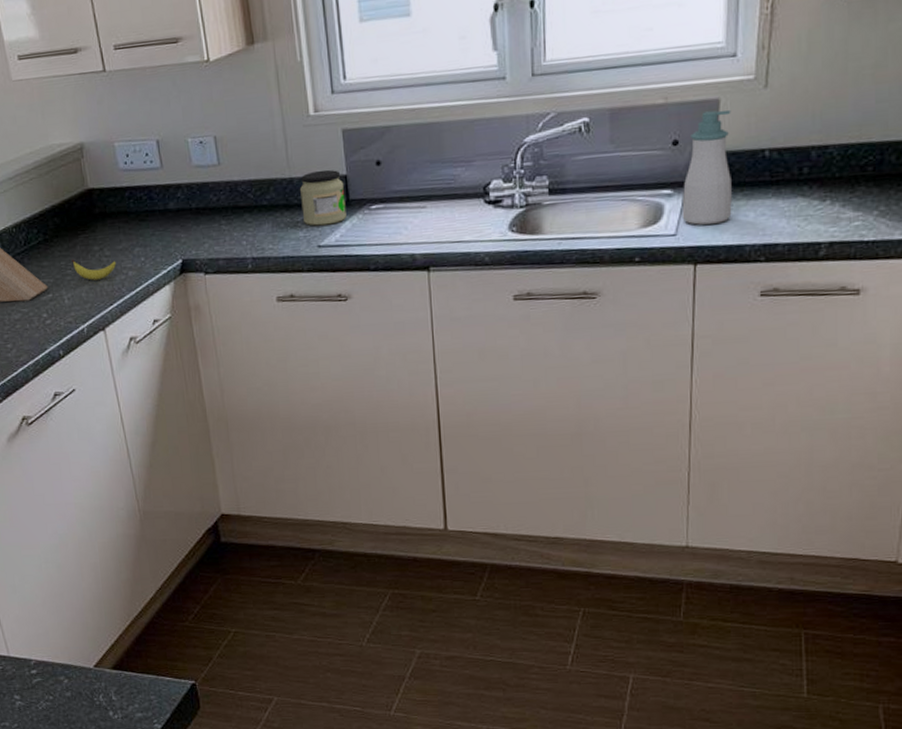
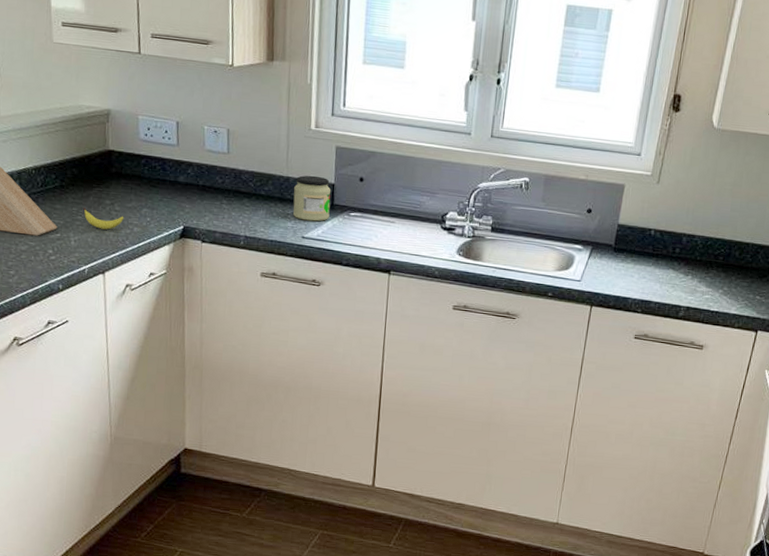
soap bottle: present [682,110,732,225] -> none [587,192,632,278]

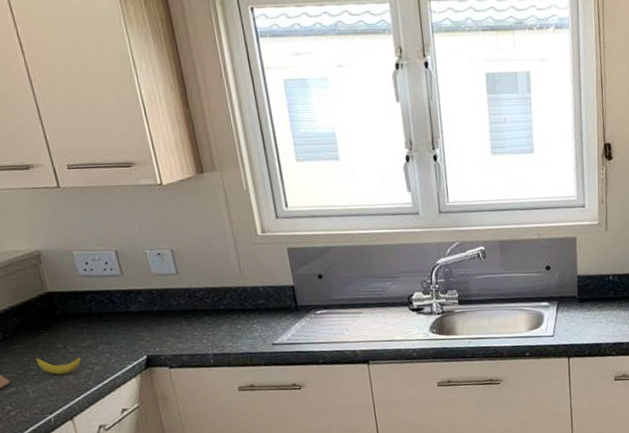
jar: present [293,175,331,222] -> none [253,280,296,327]

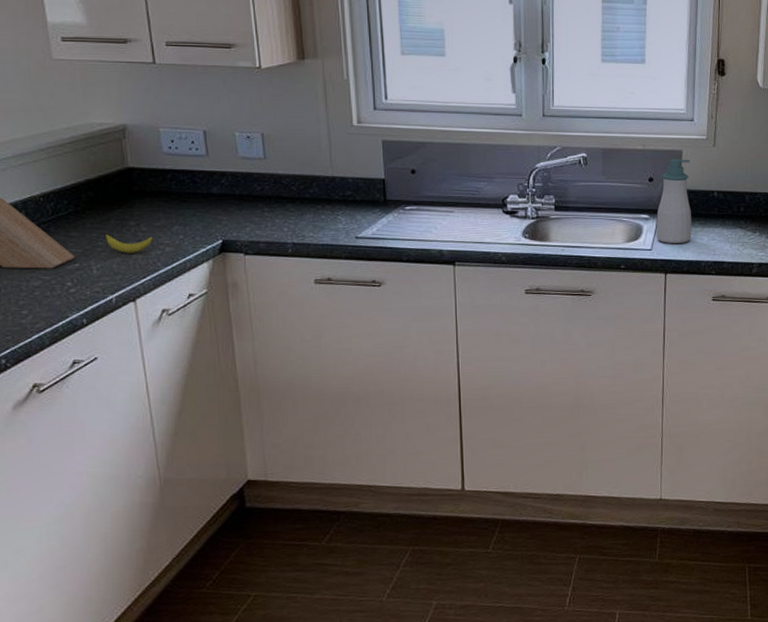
soap bottle: none [556,245,591,329] -> present [656,159,692,243]

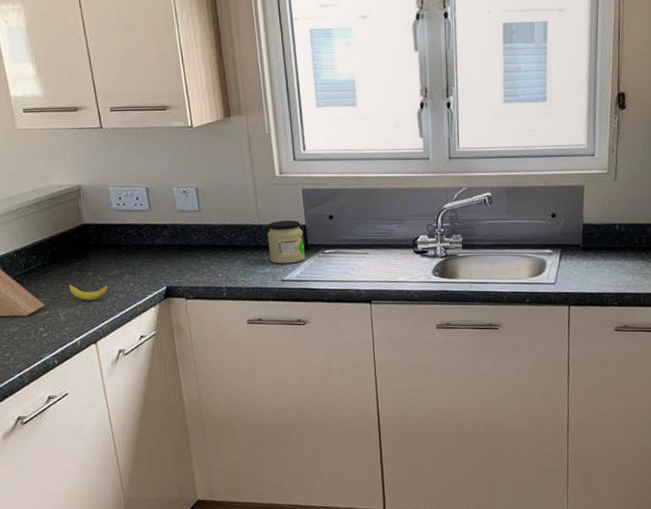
jar: none [342,172,383,220] -> present [267,220,305,264]
soap bottle: present [656,159,692,243] -> none [559,194,594,277]

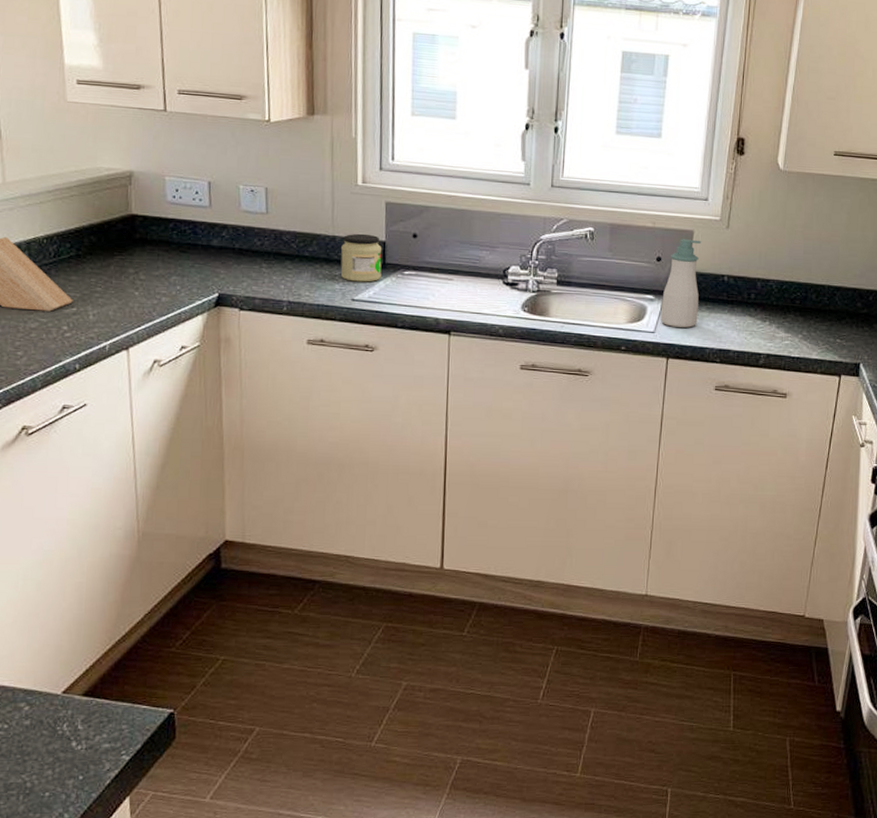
banana: present [68,282,108,301] -> none [103,278,151,301]
soap bottle: none [559,194,594,277] -> present [660,239,702,328]

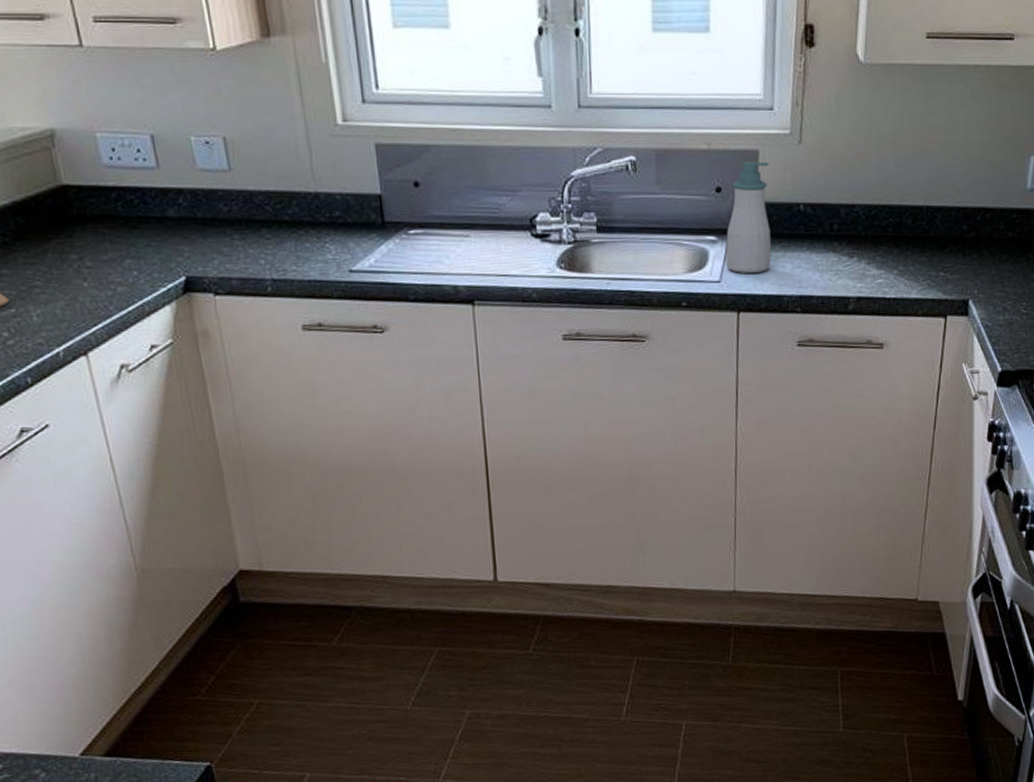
jar: present [340,233,382,282] -> none [328,186,382,248]

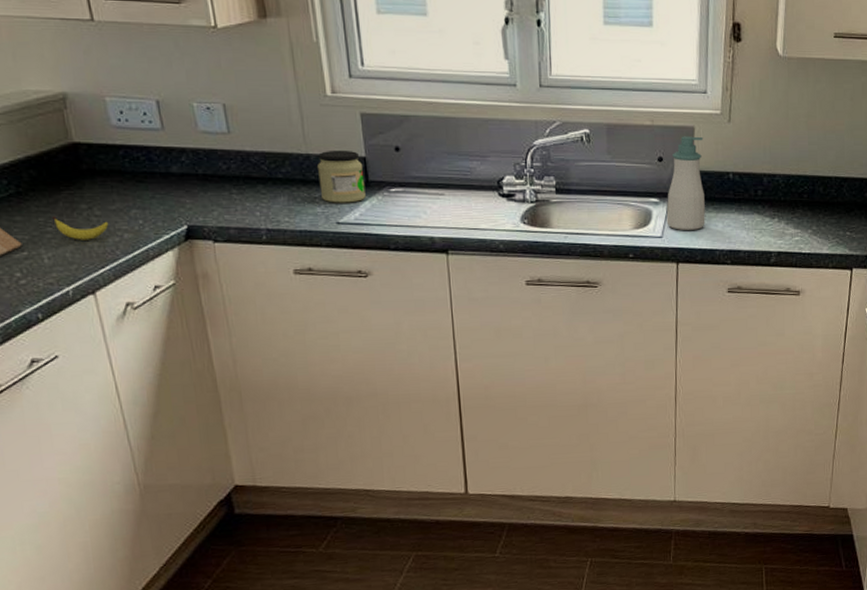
banana: none [41,268,101,295] -> present [52,216,109,240]
jar: none [328,186,382,248] -> present [318,150,366,203]

